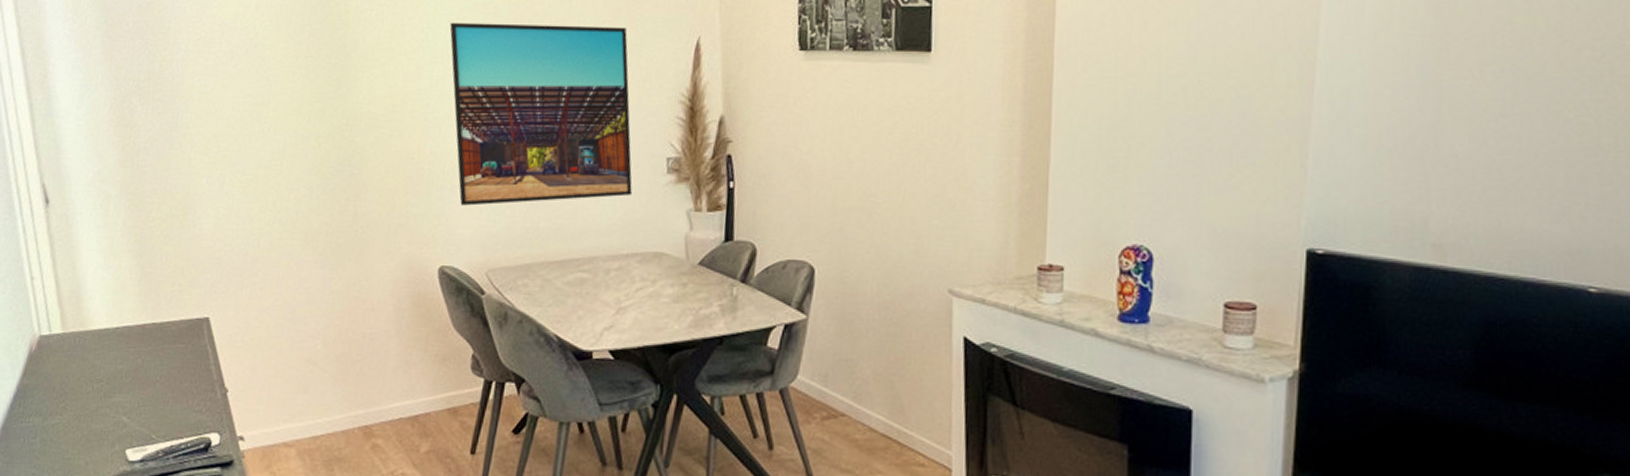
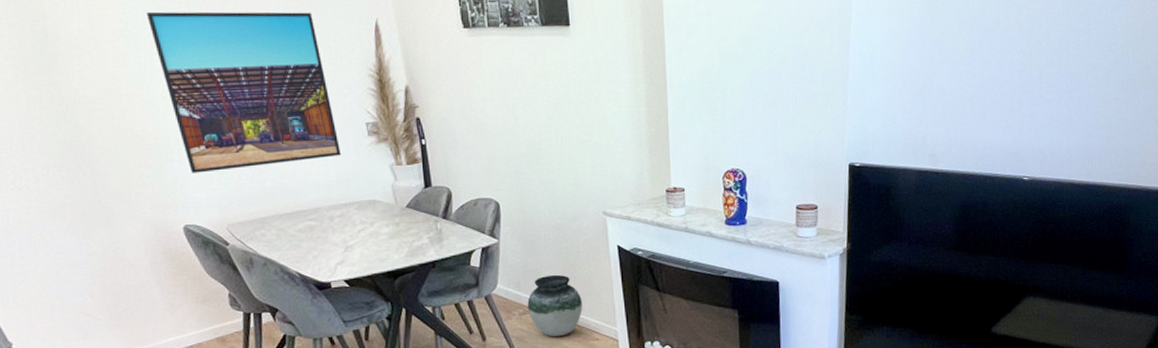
vase: none [833,368,907,456] -> present [527,274,582,337]

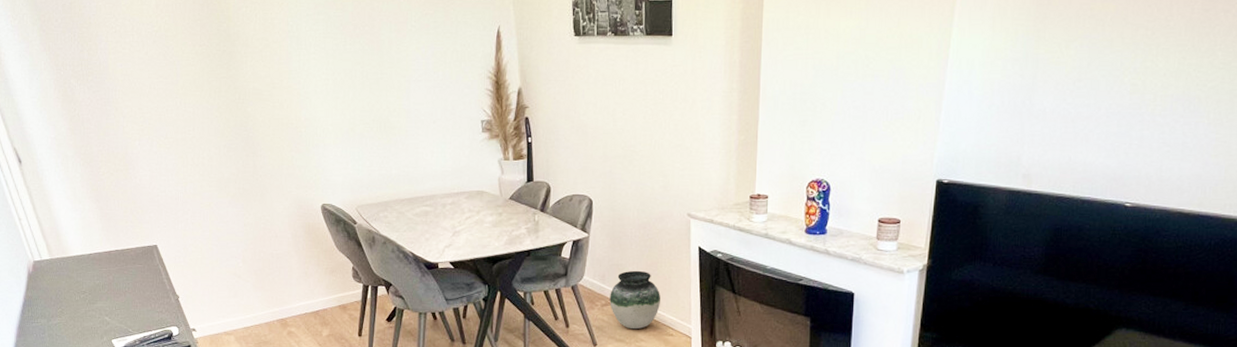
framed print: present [146,11,341,173] -> none [308,16,457,159]

